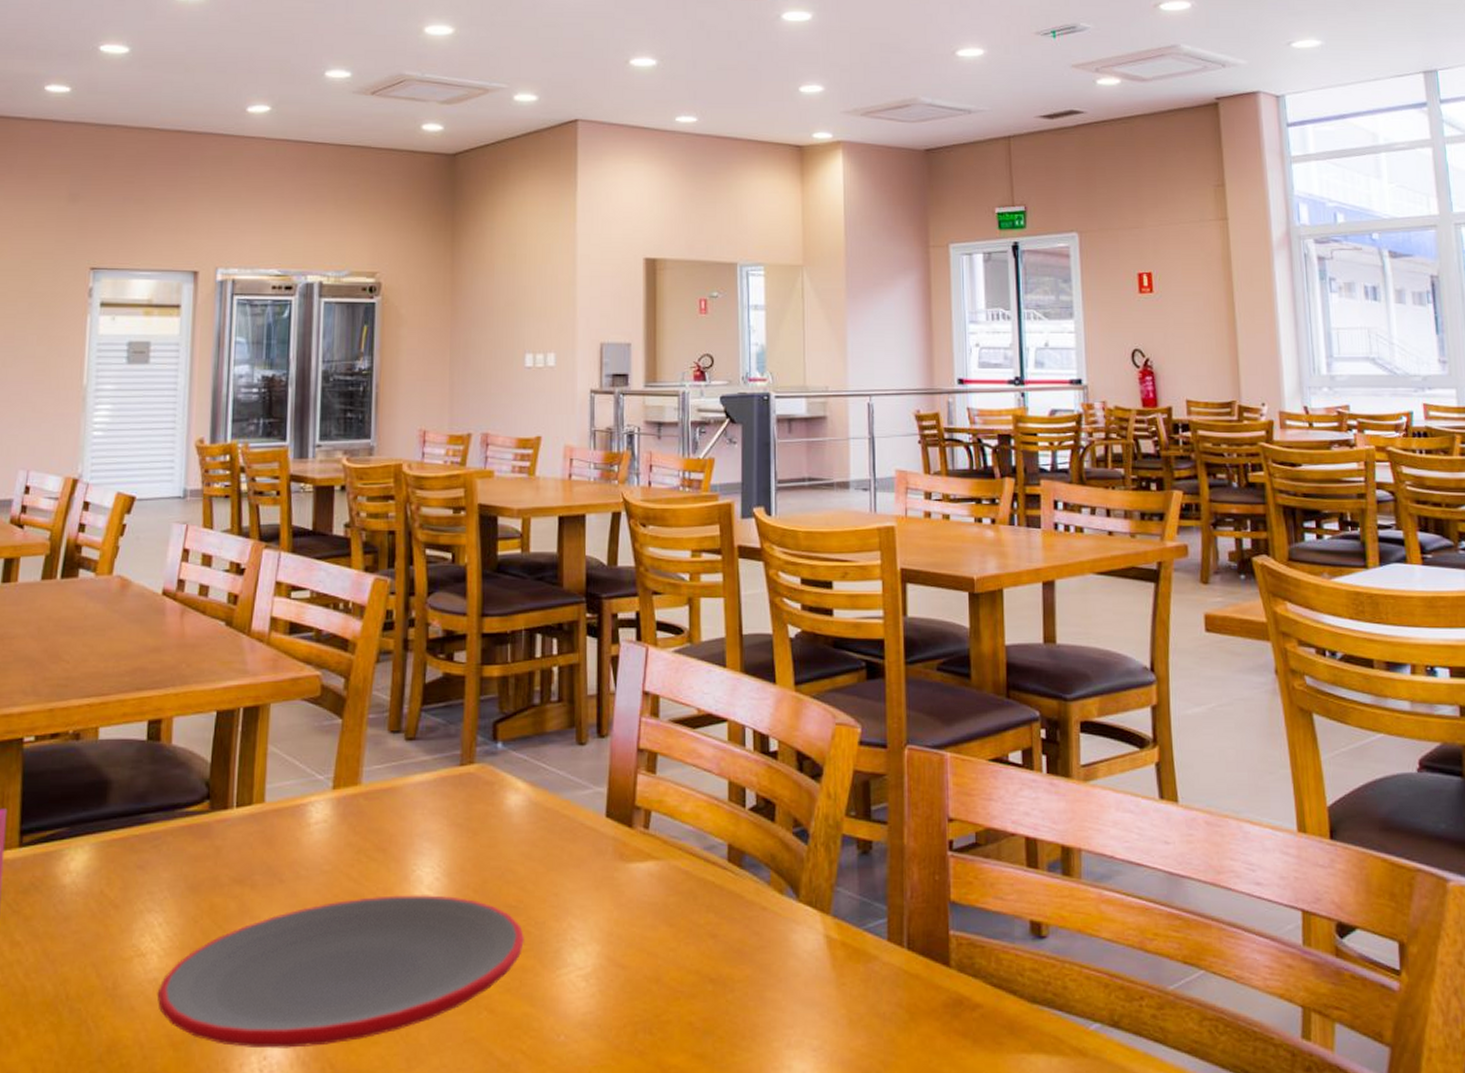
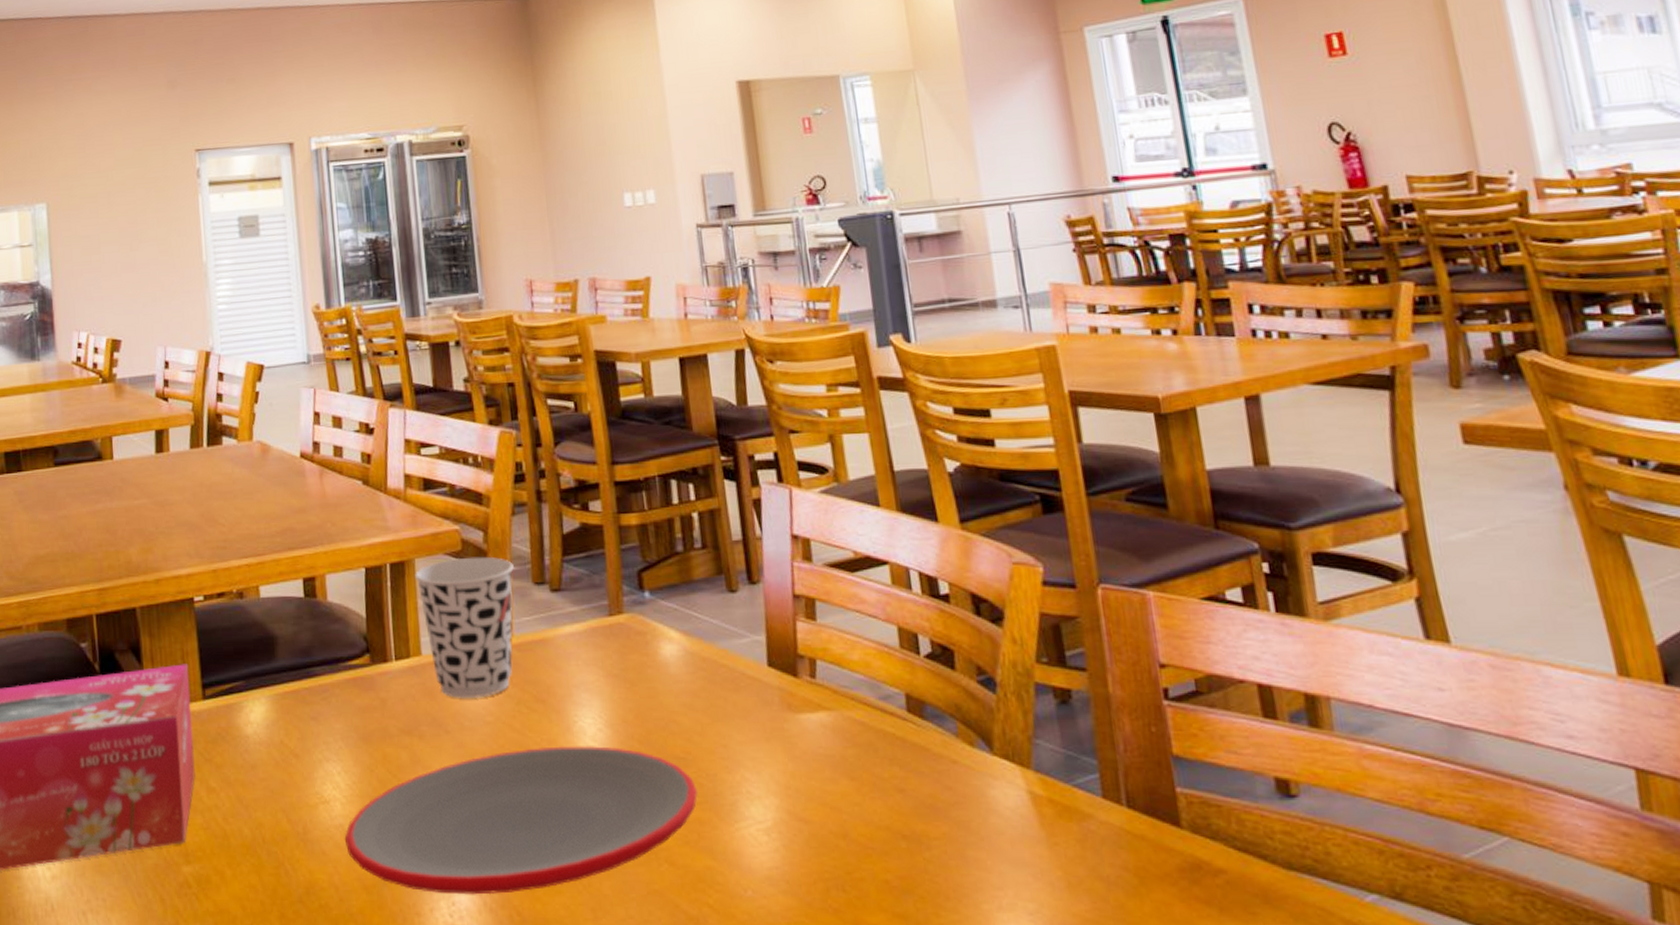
cup: none [268,703,371,847] -> present [415,556,514,698]

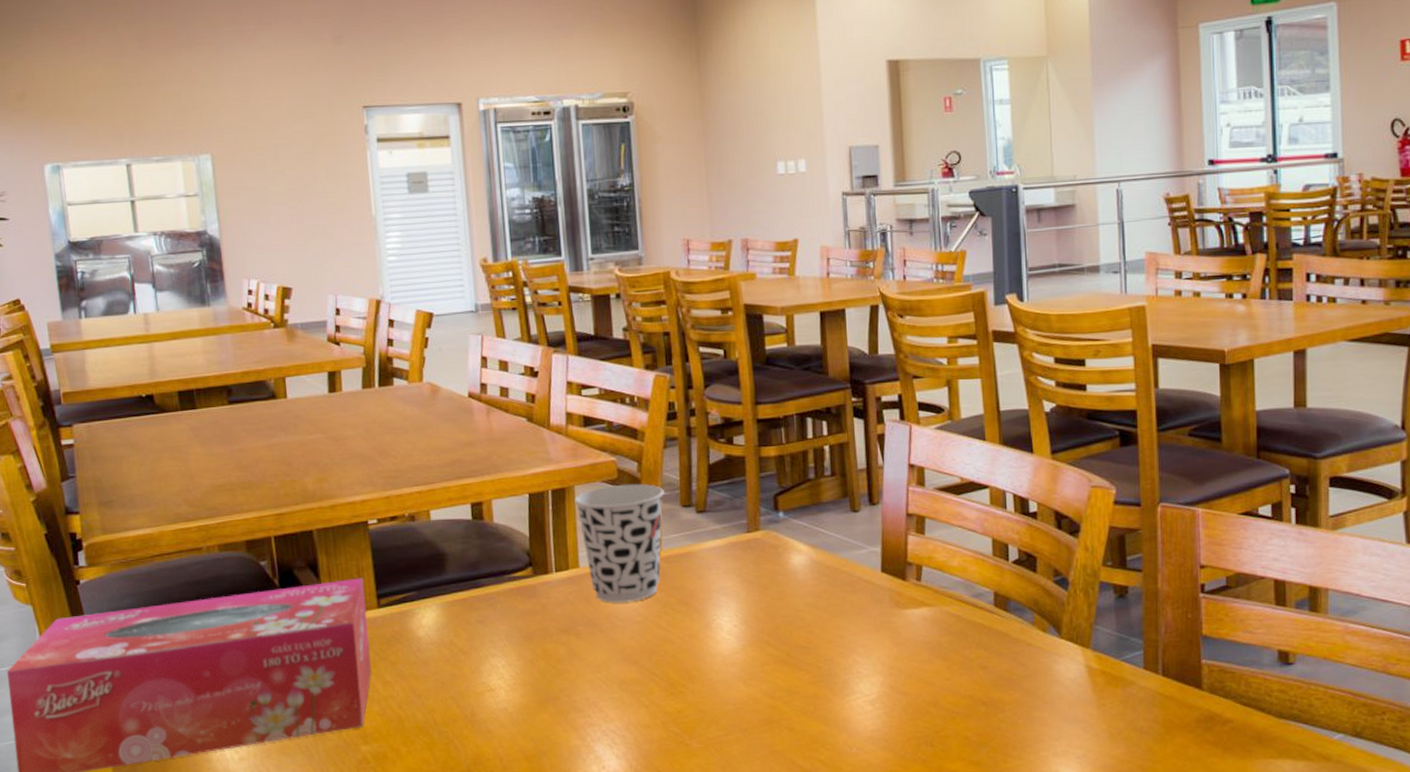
plate: present [344,746,698,895] -> none [508,639,816,760]

